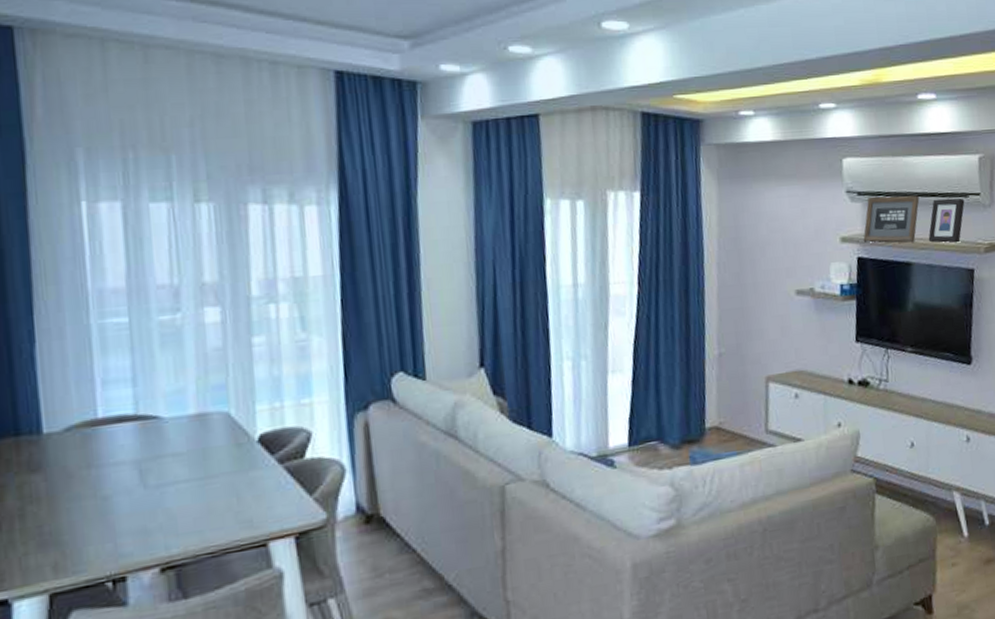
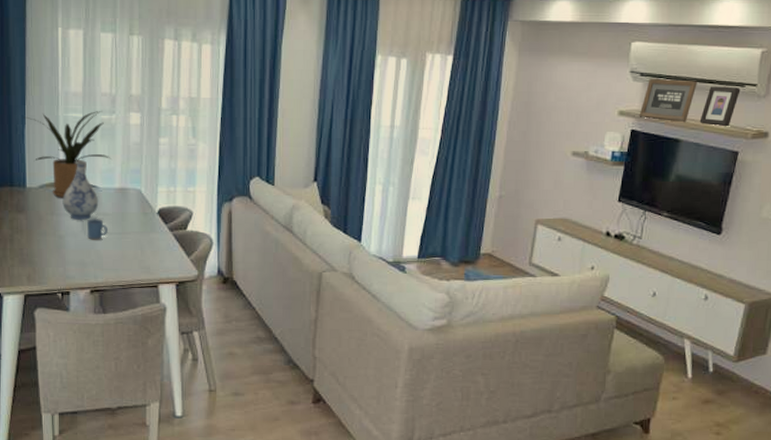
house plant: none [31,310,180,442] -> present [23,111,111,198]
vase: none [104,382,165,470] -> present [62,160,99,221]
mug: none [148,462,184,495] -> present [86,218,109,240]

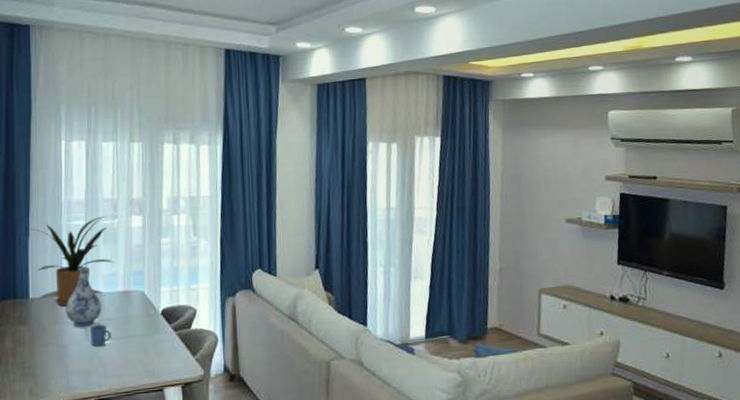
picture frame: present [639,79,697,122] -> none [625,142,677,182]
picture frame: present [699,86,741,127] -> none [684,145,719,183]

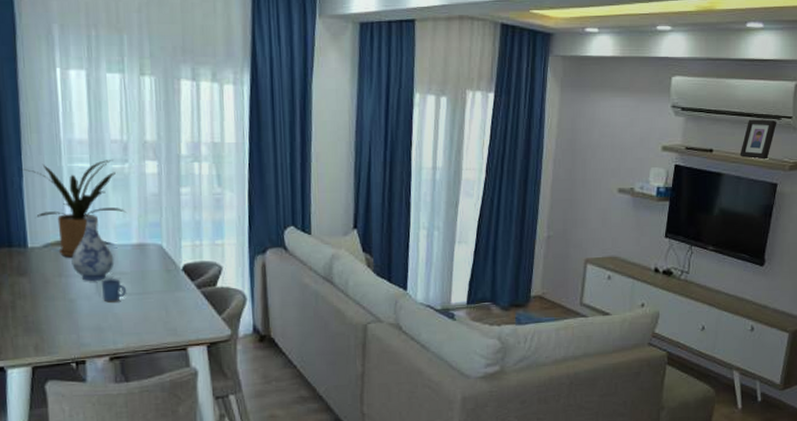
picture frame: none [684,145,719,183] -> present [740,119,777,160]

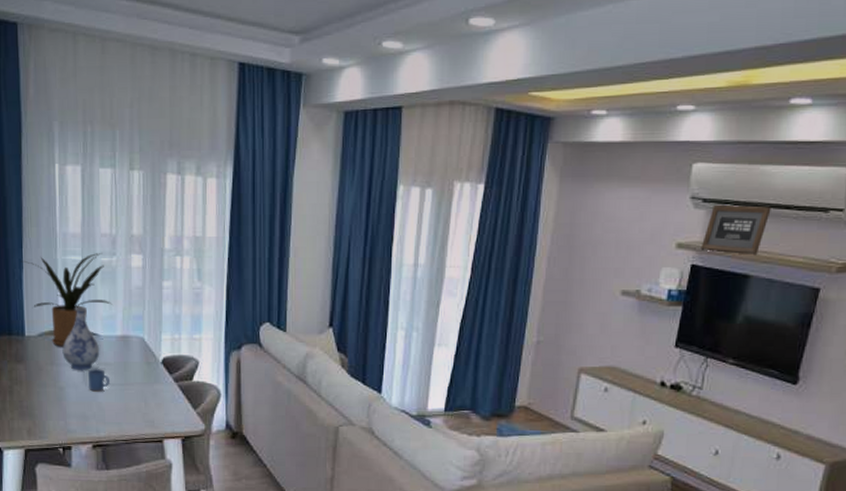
picture frame: none [682,113,736,155] -> present [700,205,771,254]
picture frame: present [740,119,777,160] -> none [773,212,824,260]

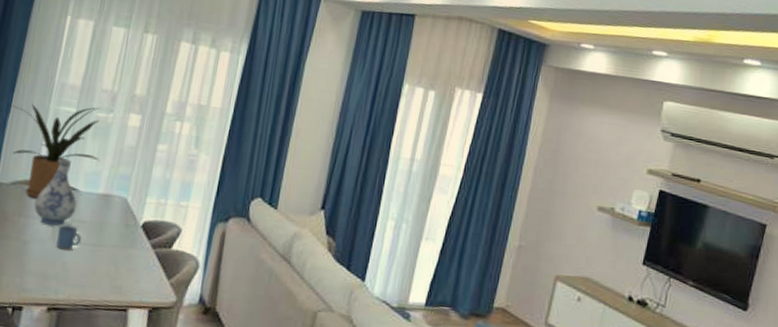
picture frame: present [700,205,771,254] -> none [668,140,727,188]

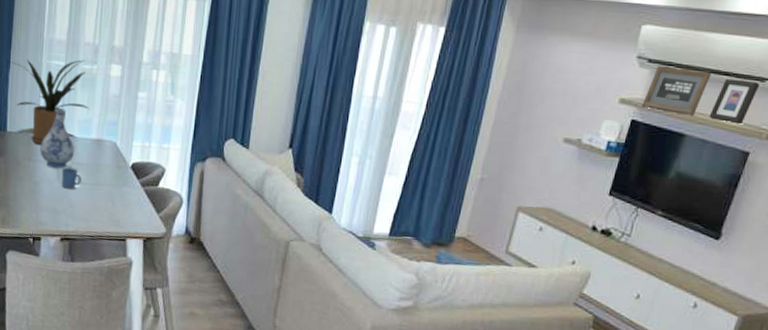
picture frame: none [668,140,727,188] -> present [642,66,711,115]
picture frame: none [728,154,770,198] -> present [709,78,760,125]

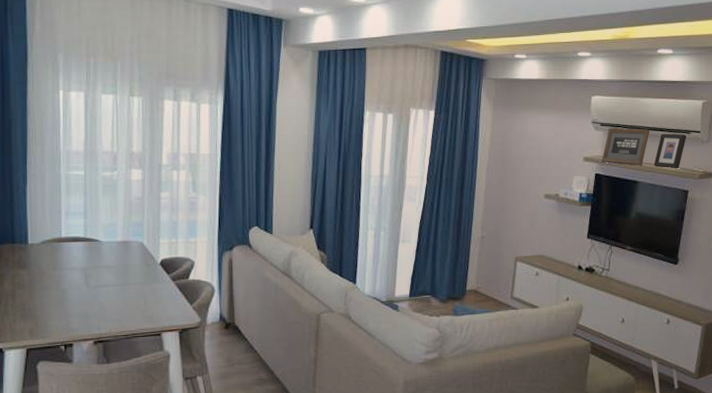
house plant: present [8,60,90,145] -> none [25,168,114,253]
vase: present [40,108,75,169] -> none [65,216,102,274]
mug: present [61,167,82,189] -> none [89,271,112,292]

